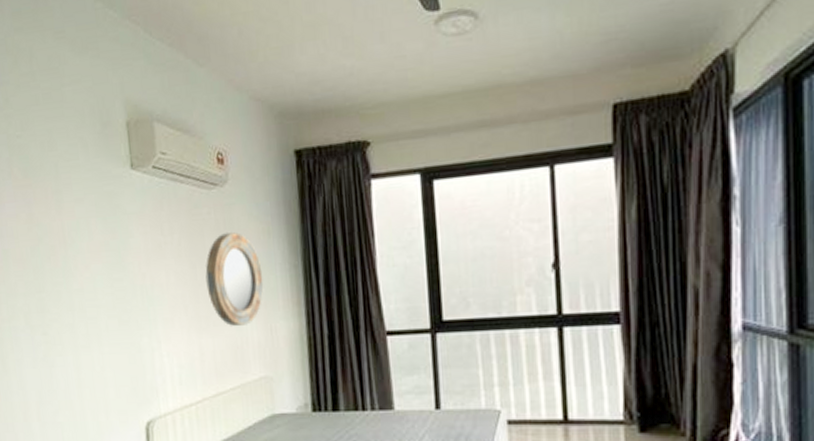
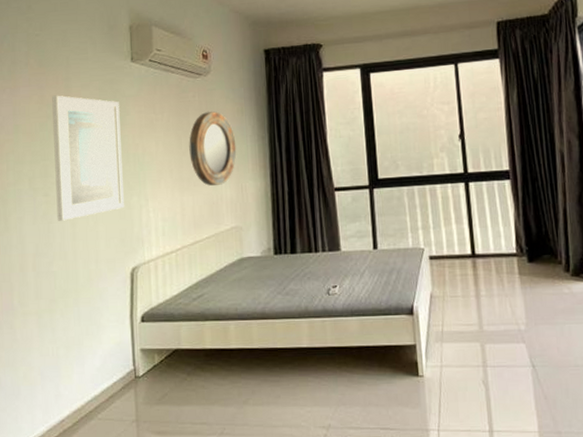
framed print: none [42,212,134,365] -> present [52,95,124,221]

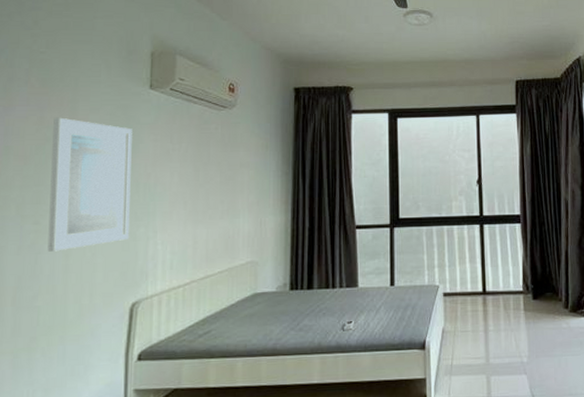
home mirror: present [189,111,237,186] -> none [207,145,258,219]

